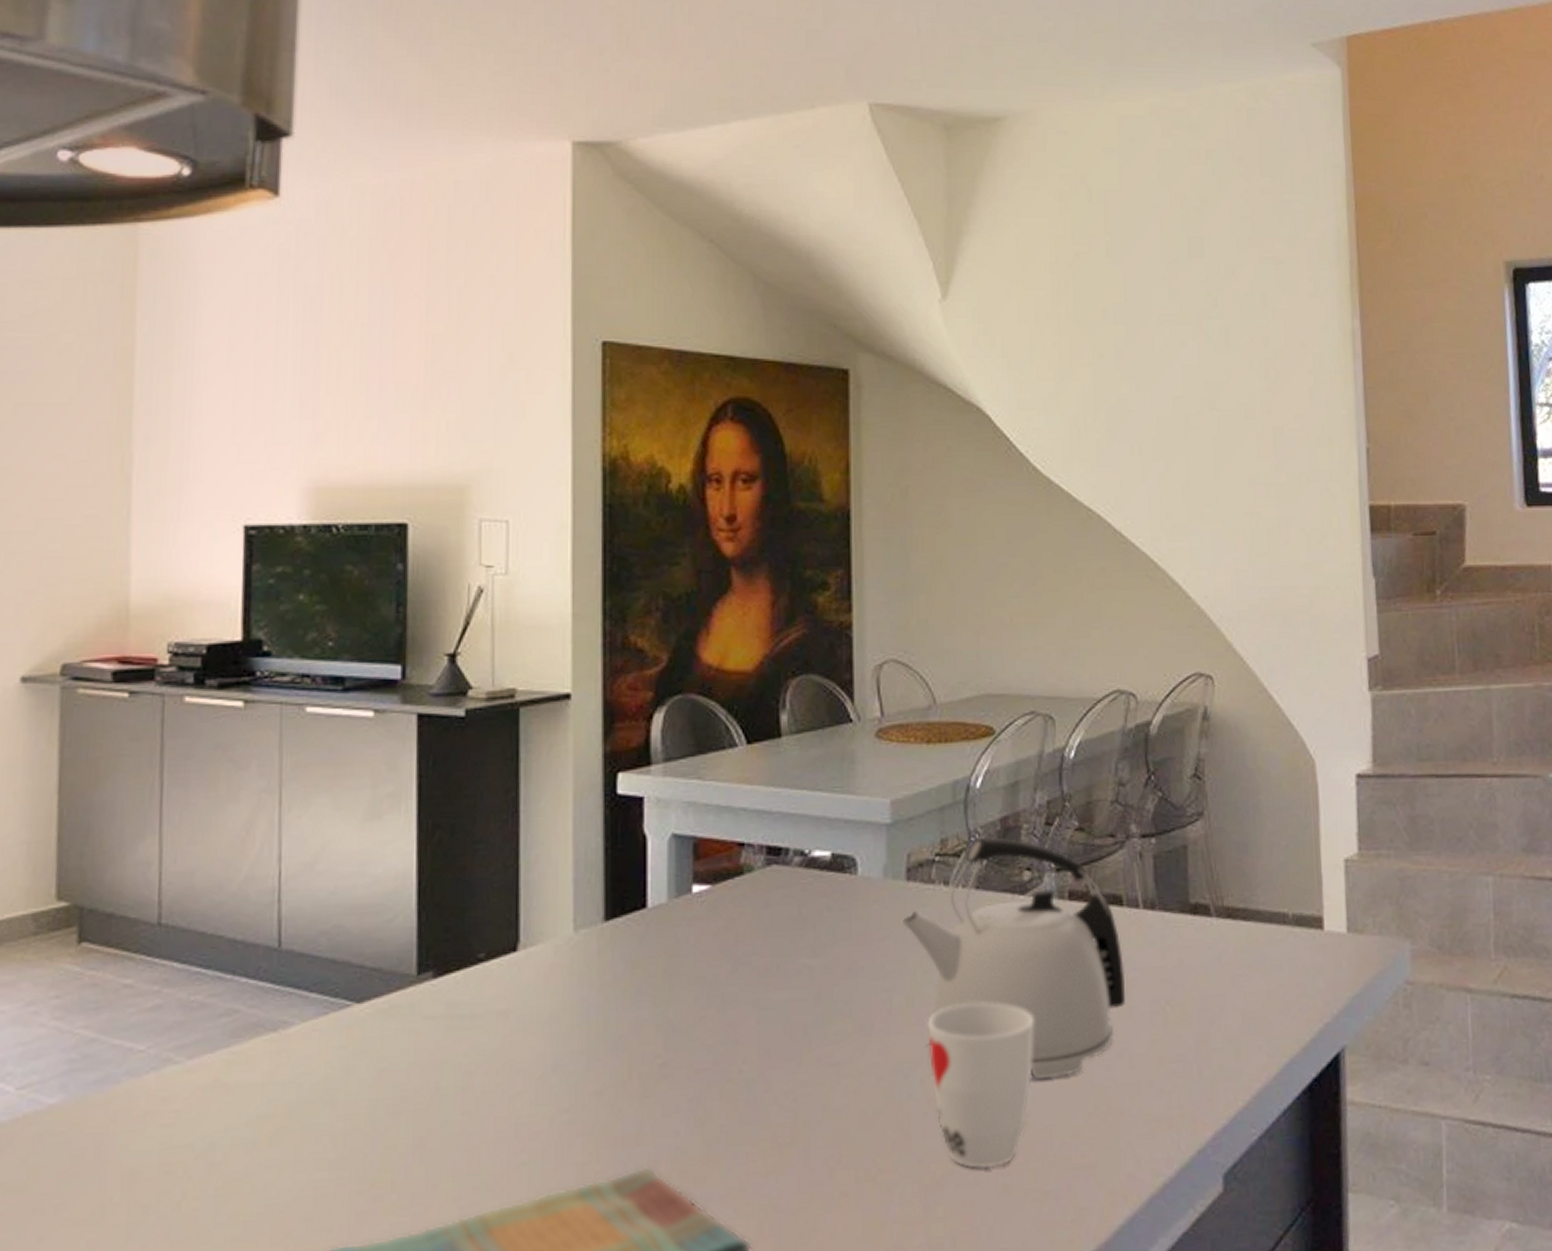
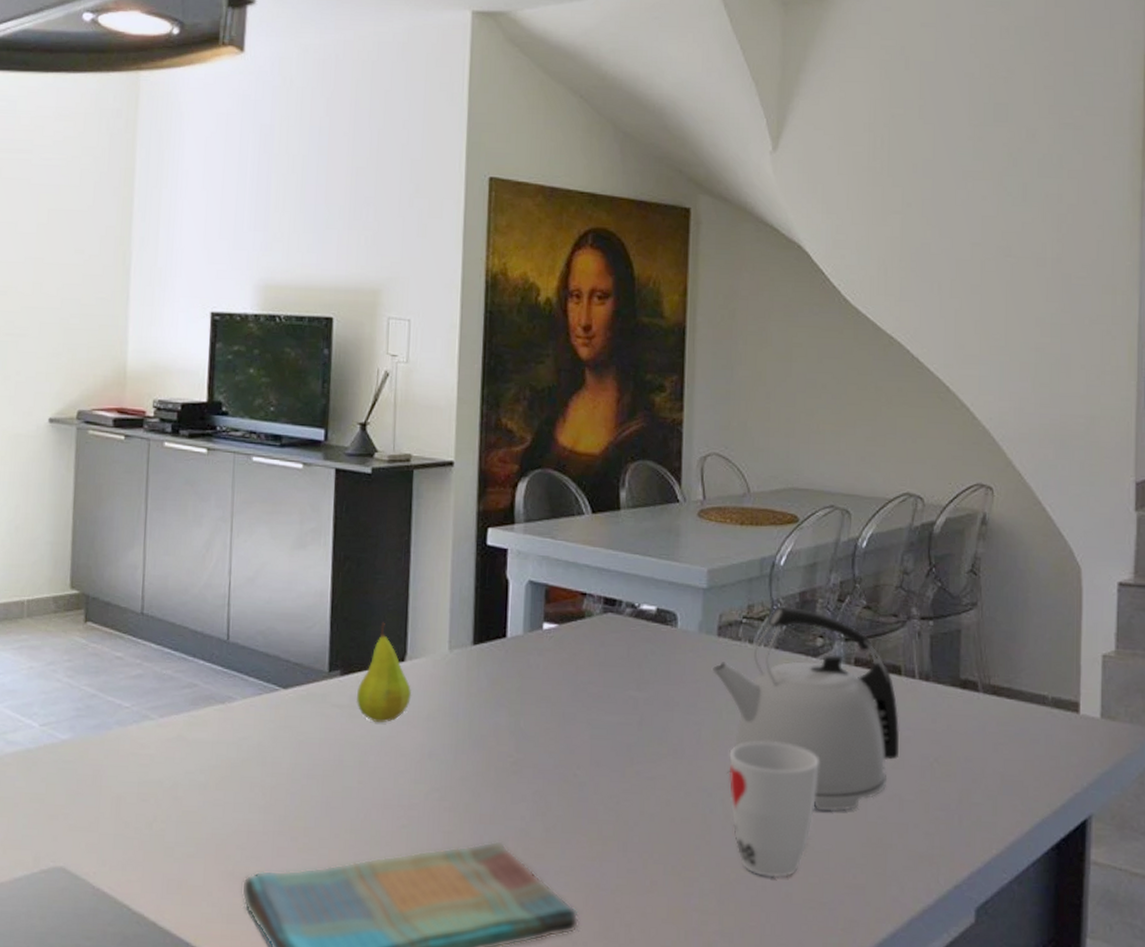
fruit: none [454,904,528,1034] -> present [356,622,412,723]

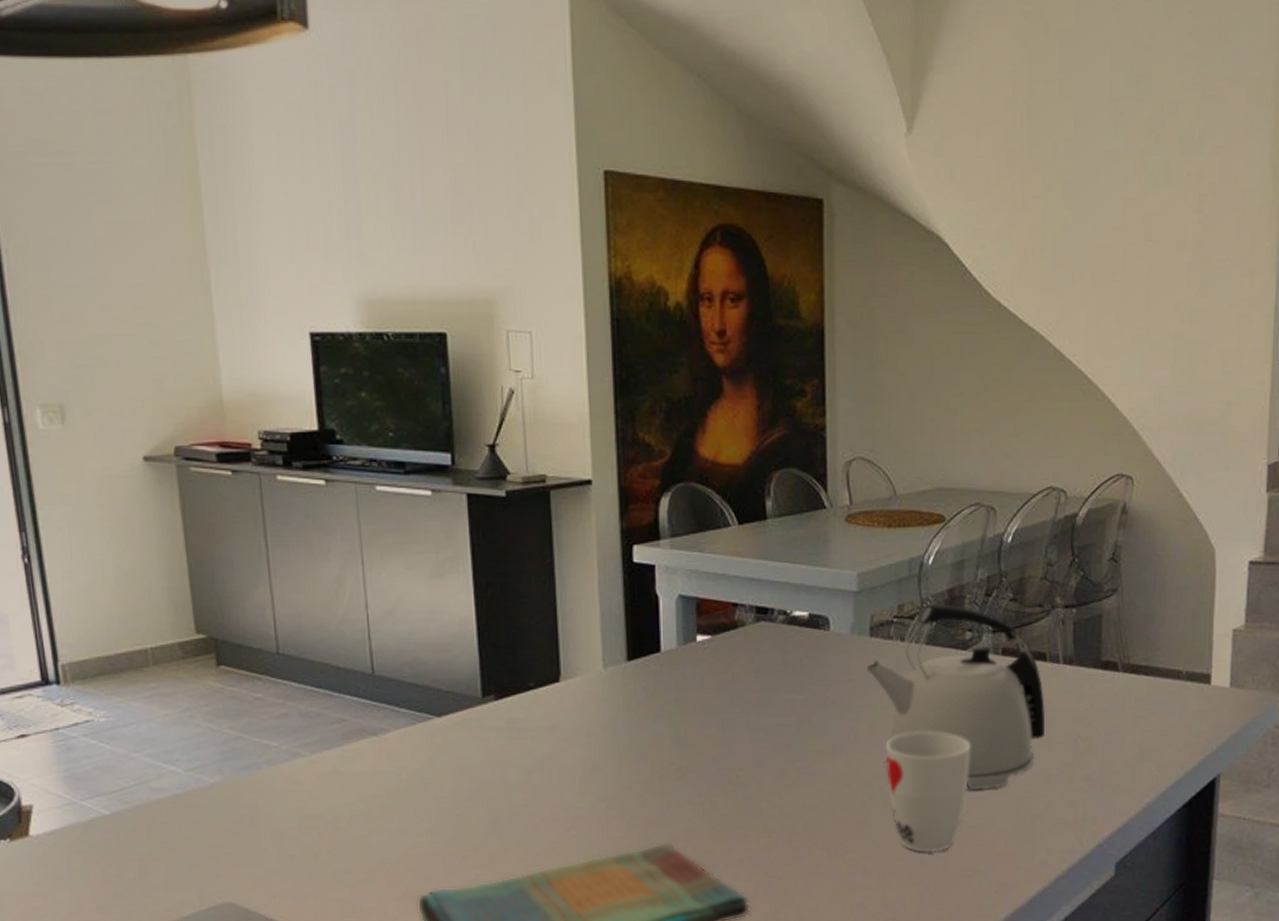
fruit: present [356,622,412,723] -> none [513,645,570,743]

